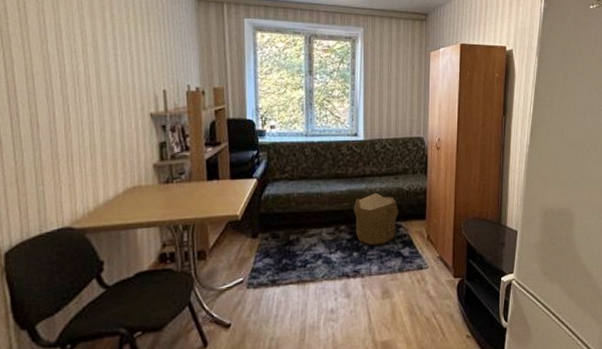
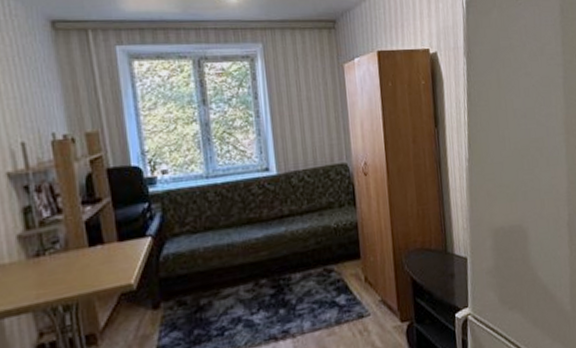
pouf: present [353,192,399,245] -> none [273,234,328,298]

